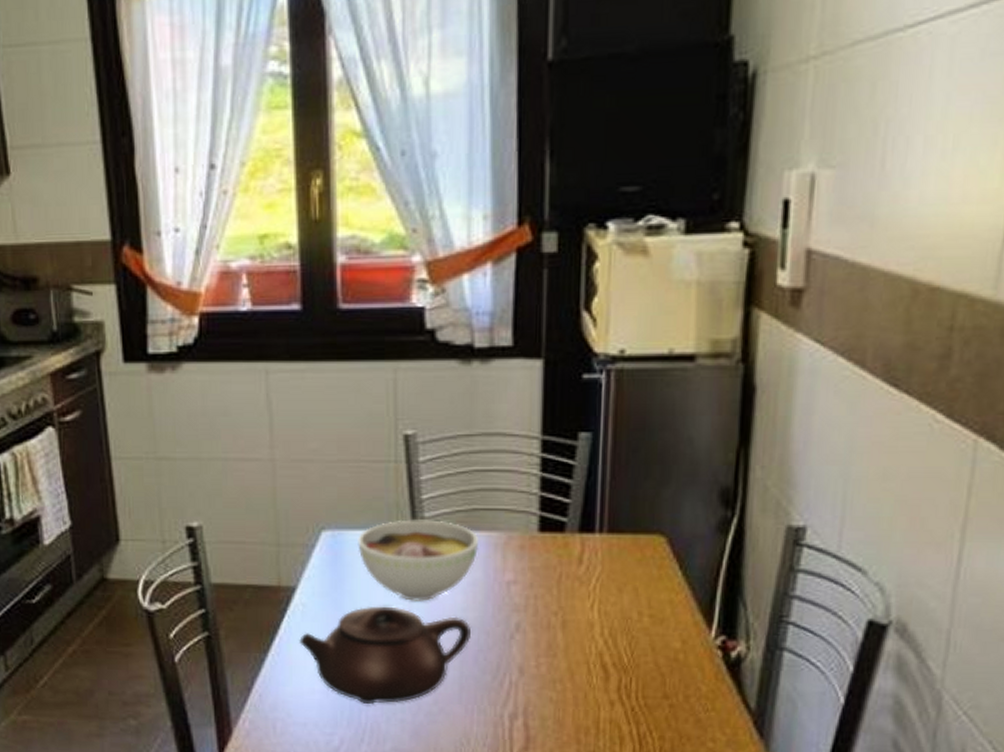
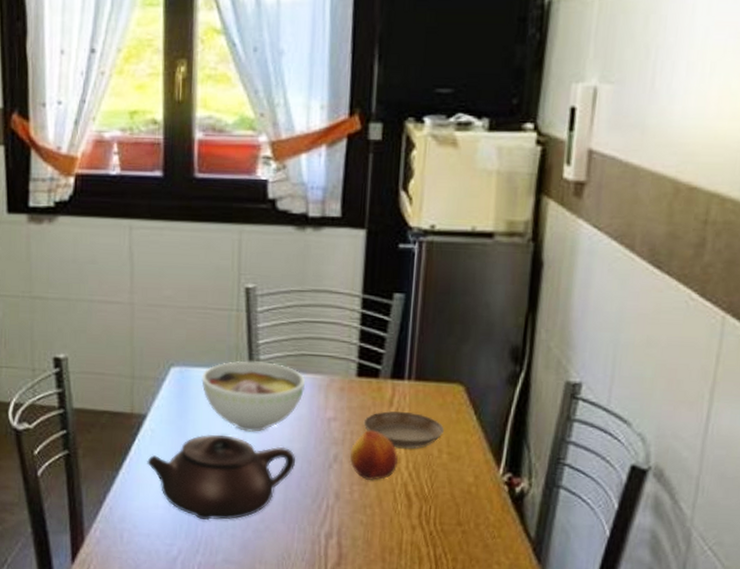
fruit: none [534,593,591,652] -> present [349,430,398,481]
saucer: none [549,569,645,613] -> present [363,410,445,449]

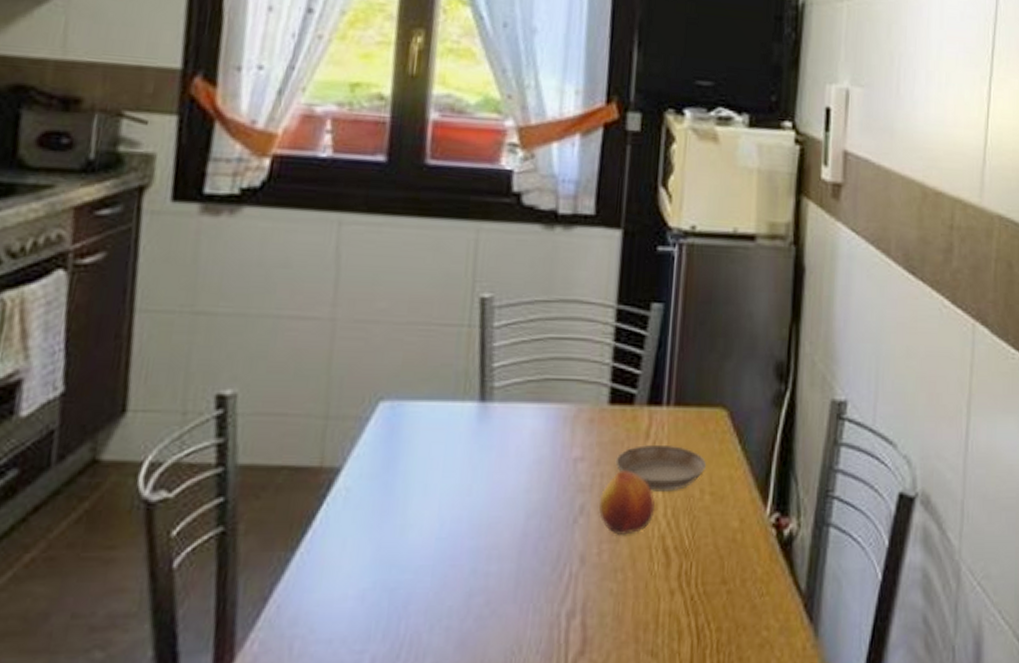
teapot: present [147,434,295,520] -> none [336,489,533,609]
bowl: present [201,360,305,432] -> none [418,389,548,482]

